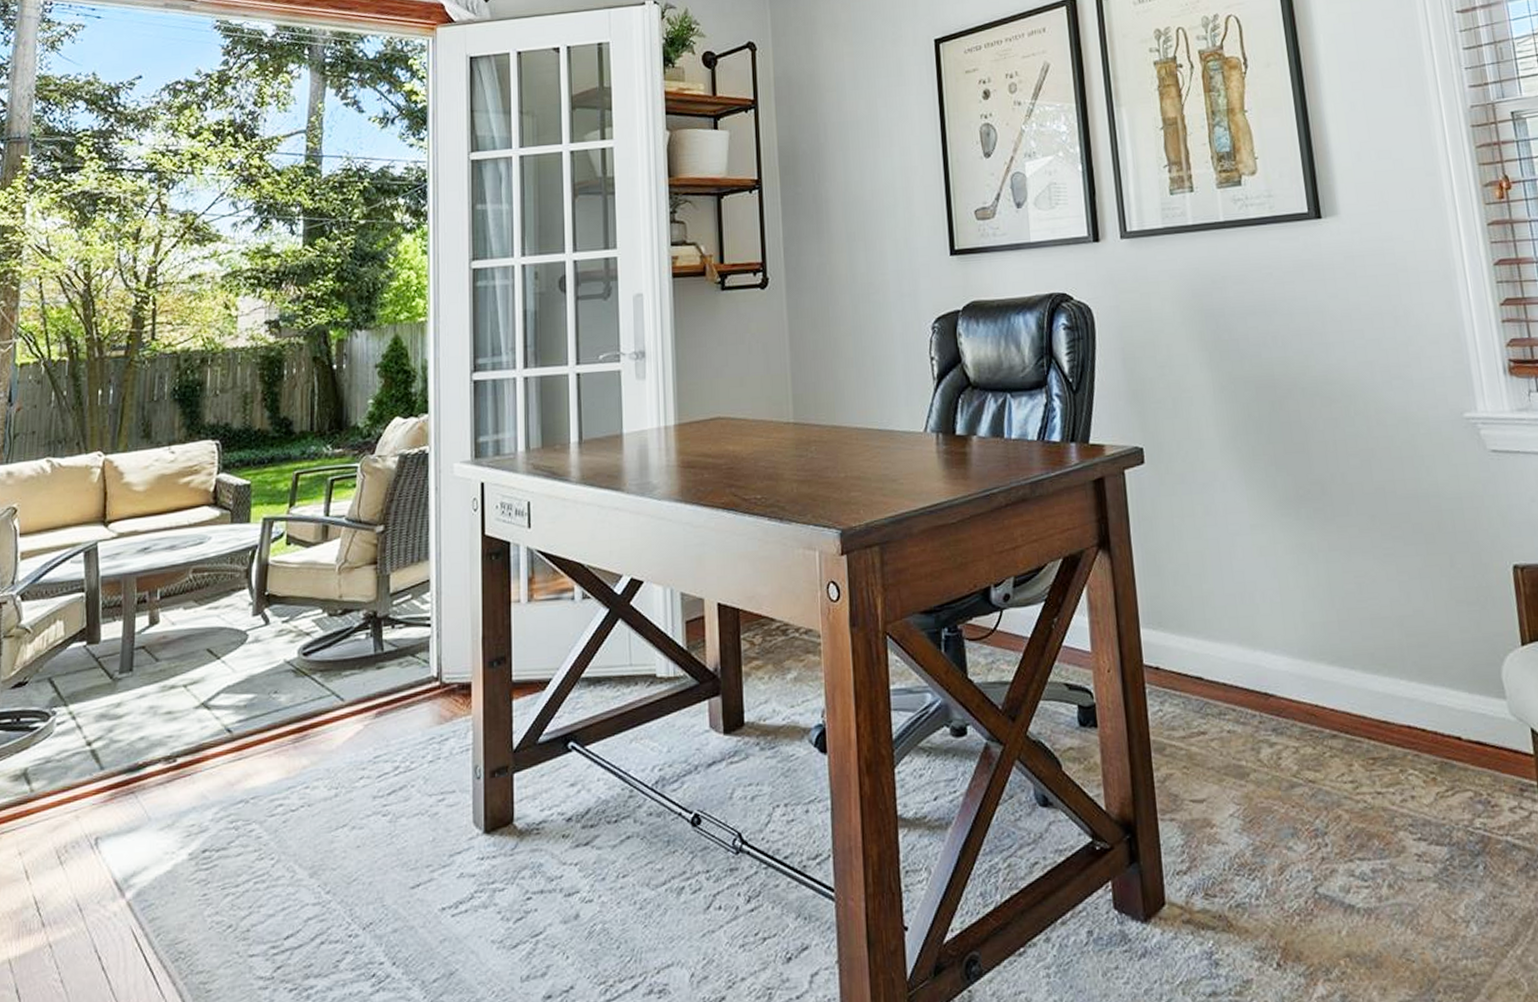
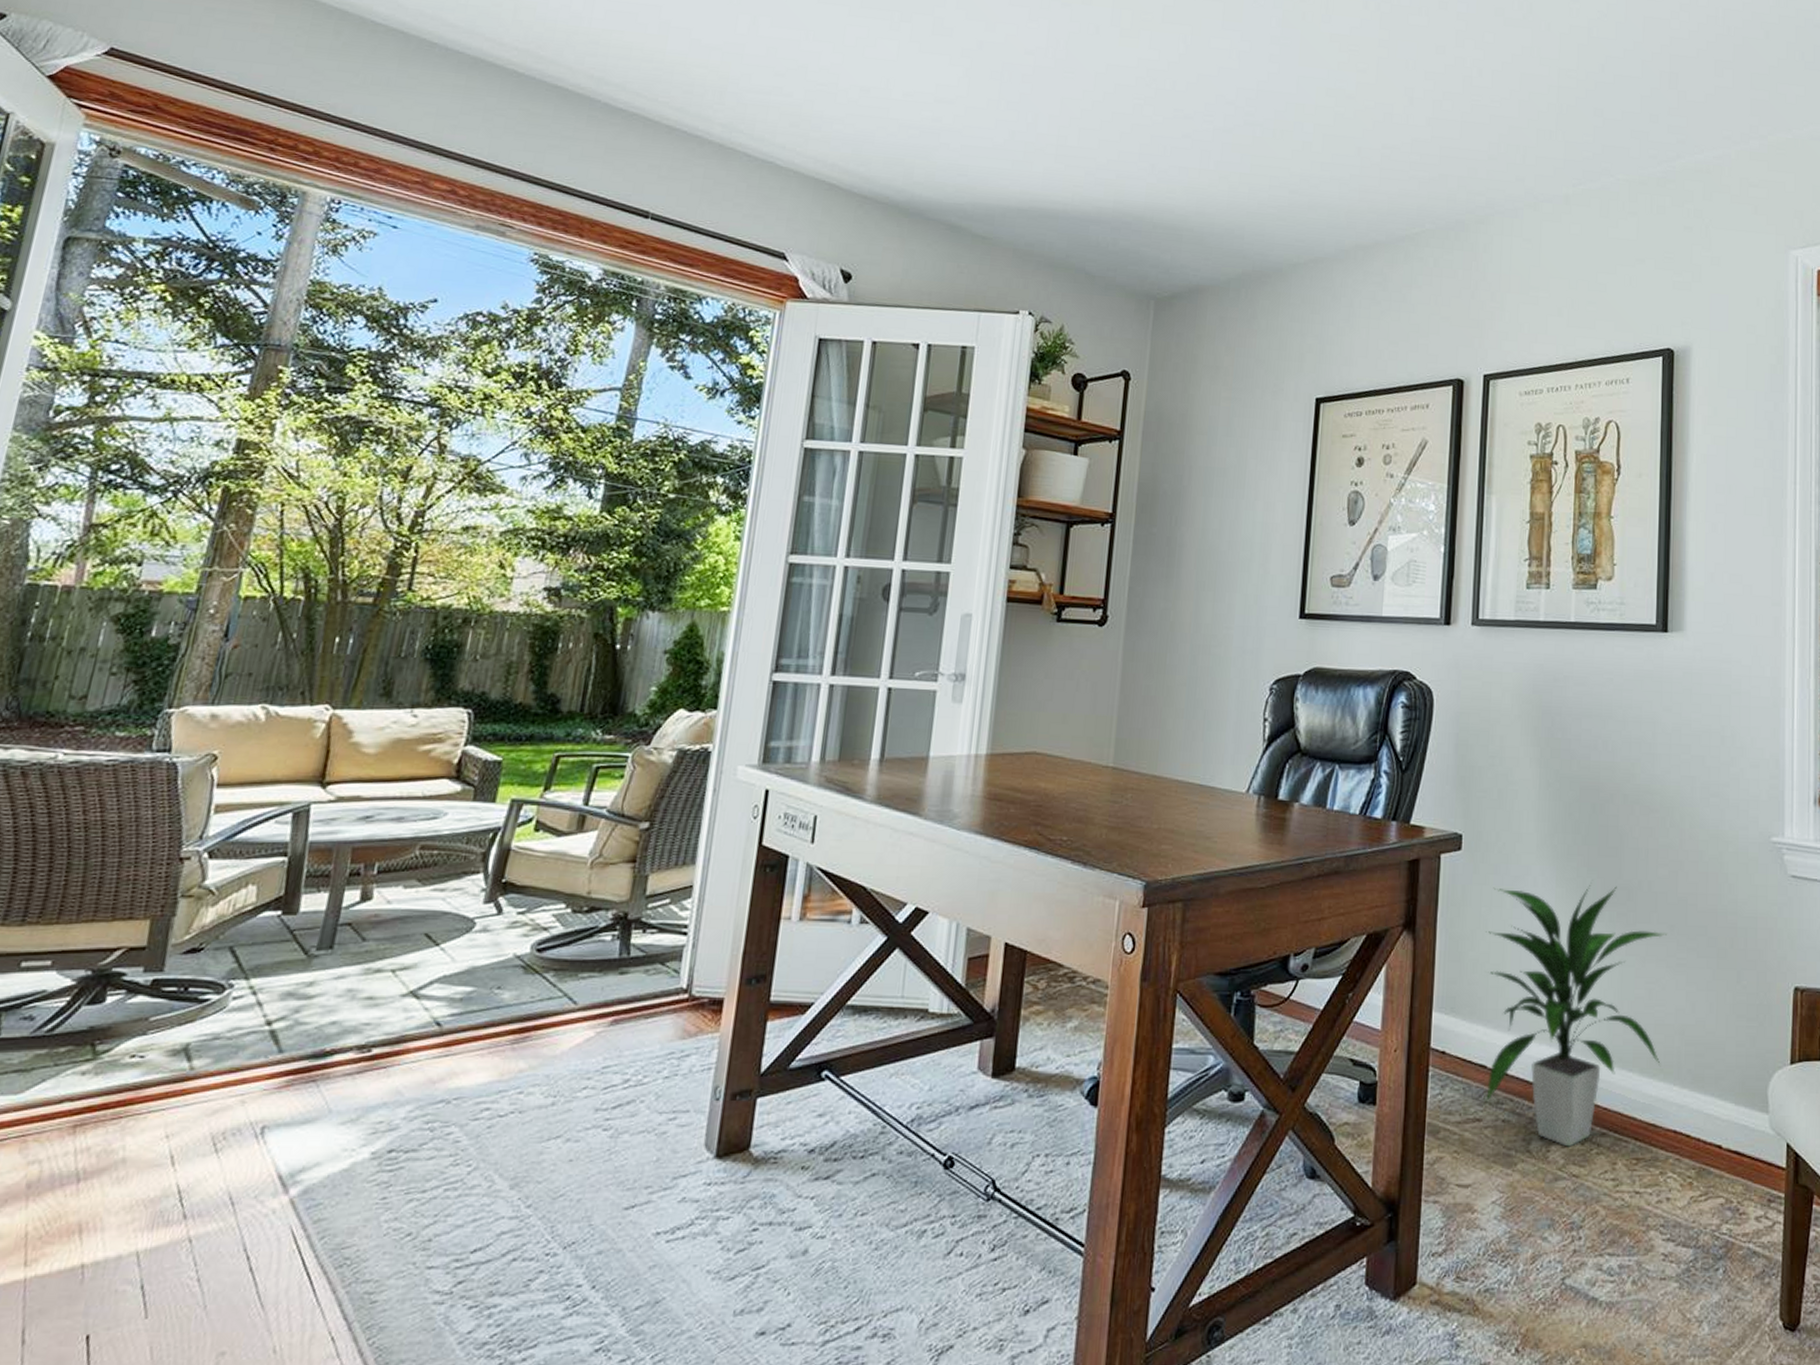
indoor plant: none [1181,481,1384,753] -> present [1486,882,1667,1147]

